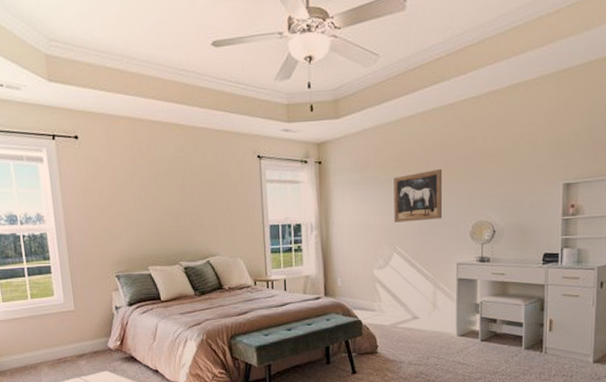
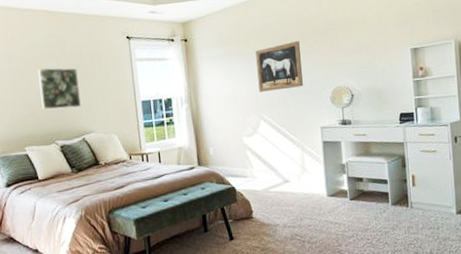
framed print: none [164,185,207,229] -> present [38,68,81,109]

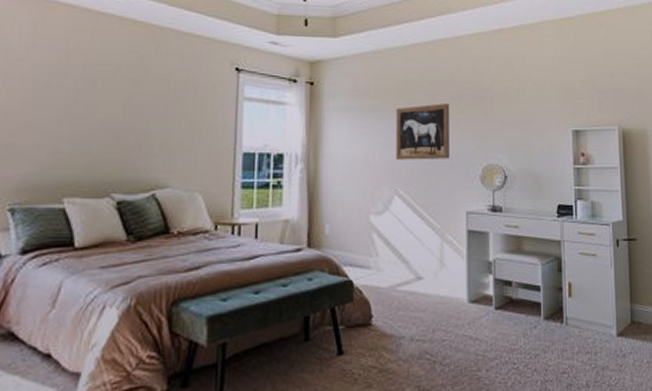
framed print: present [38,68,81,109] -> none [100,92,161,151]

